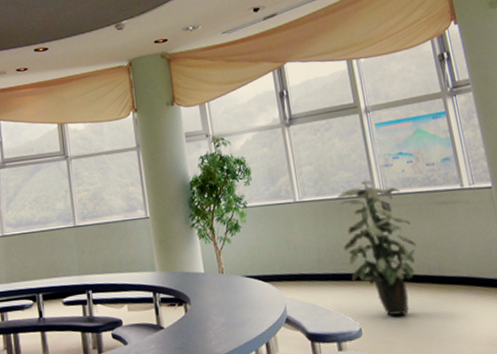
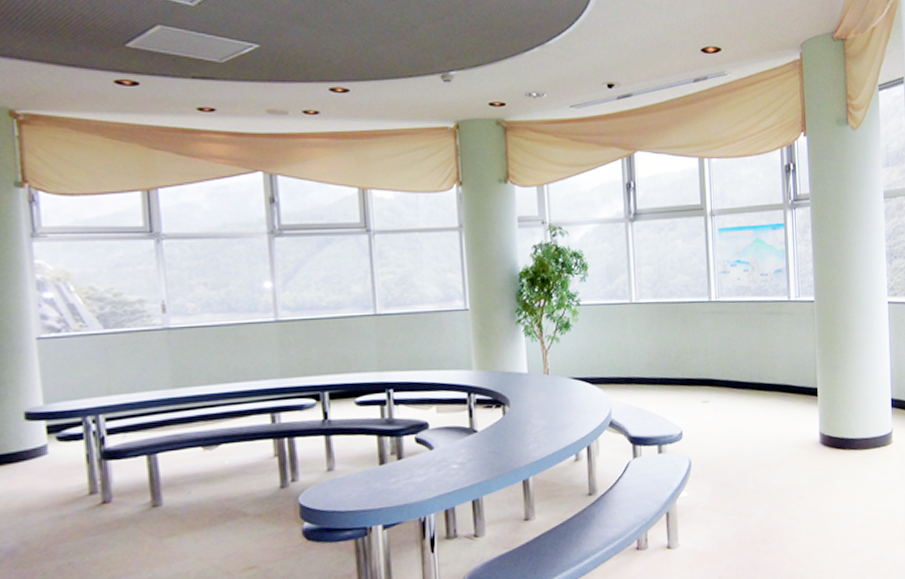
indoor plant: present [337,180,417,316] -> none [673,285,743,420]

